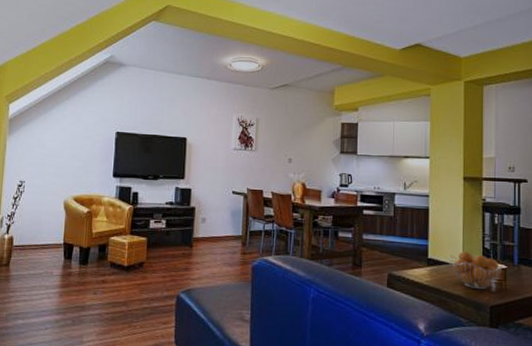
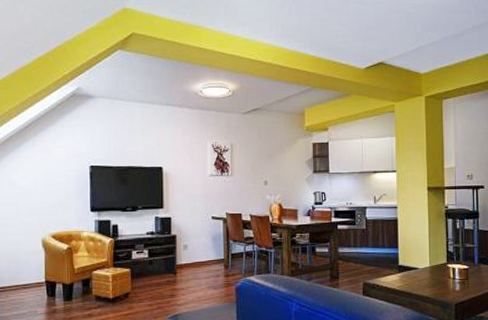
fruit basket: present [450,251,504,290] -> none [418,256,466,290]

